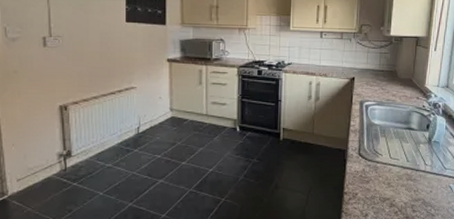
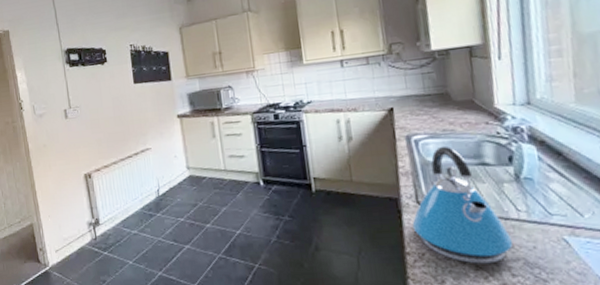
kettle: none [352,112,418,203] -> present [412,145,514,264]

